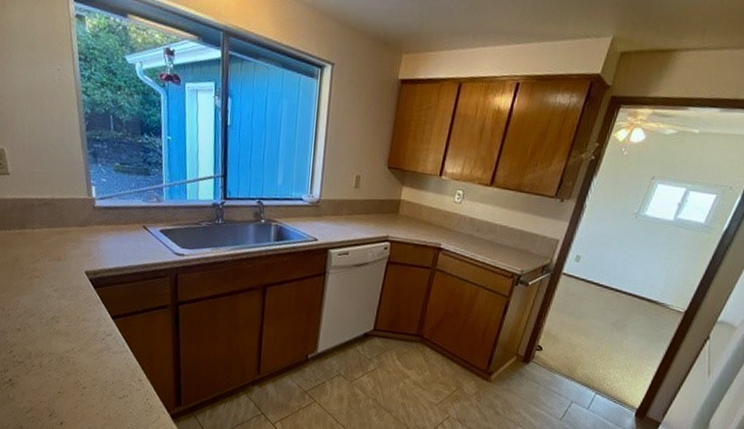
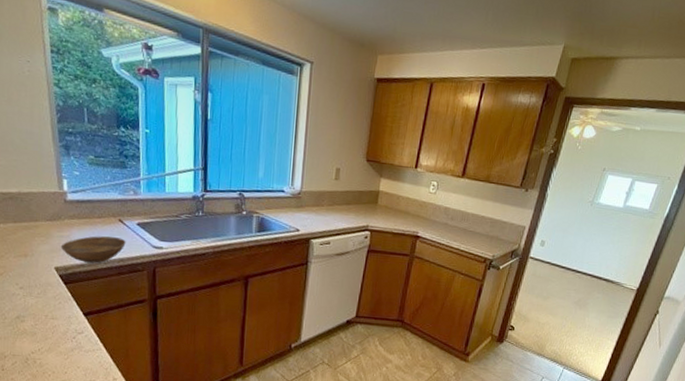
bowl: none [90,242,150,269] -> present [60,236,126,263]

